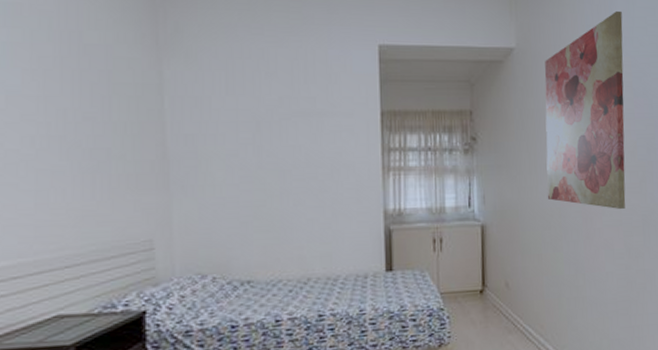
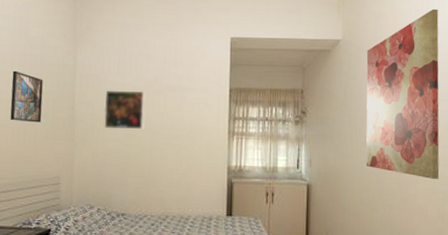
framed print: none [63,93,117,167] -> present [10,70,43,123]
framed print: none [210,119,269,170] -> present [104,91,146,129]

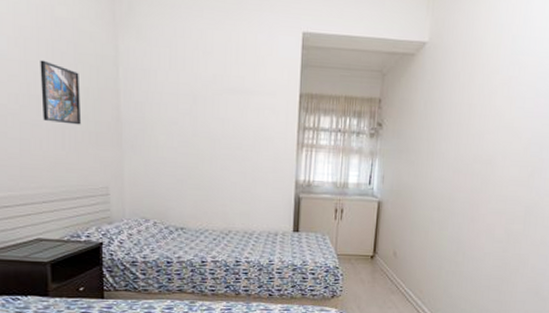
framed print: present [104,91,146,129] -> none [155,90,204,136]
wall art: present [366,8,440,179] -> none [440,10,537,199]

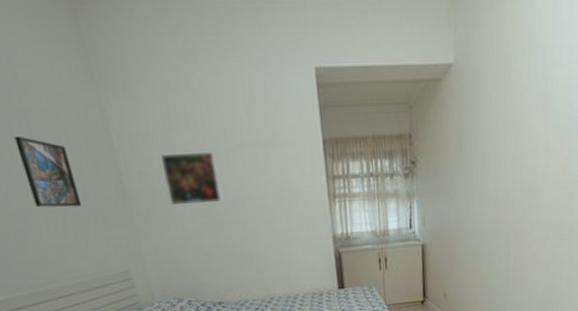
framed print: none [155,90,204,136] -> present [160,152,223,205]

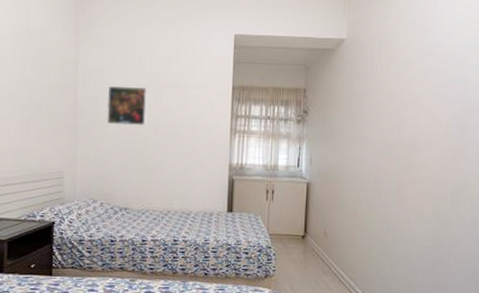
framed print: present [14,136,82,208] -> none [12,64,46,117]

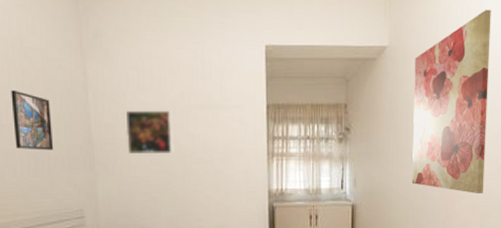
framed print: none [12,64,46,117] -> present [11,90,54,150]
wall art: none [365,9,445,180] -> present [411,9,491,193]

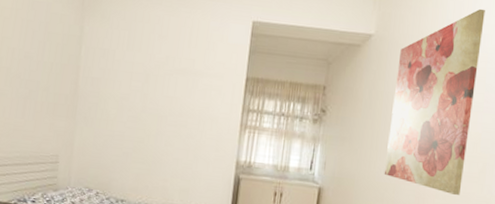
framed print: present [11,90,54,150] -> none [9,36,47,96]
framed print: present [125,111,173,154] -> none [108,68,156,113]

